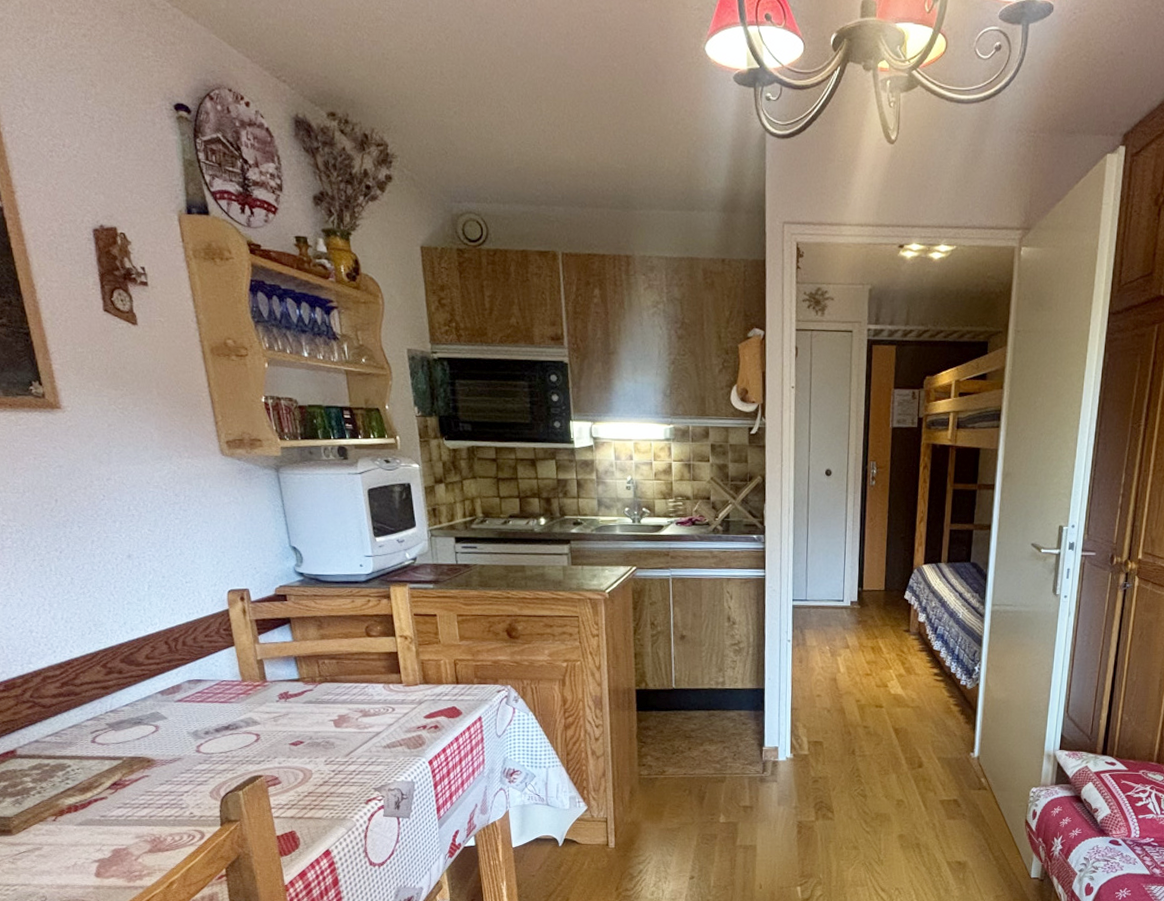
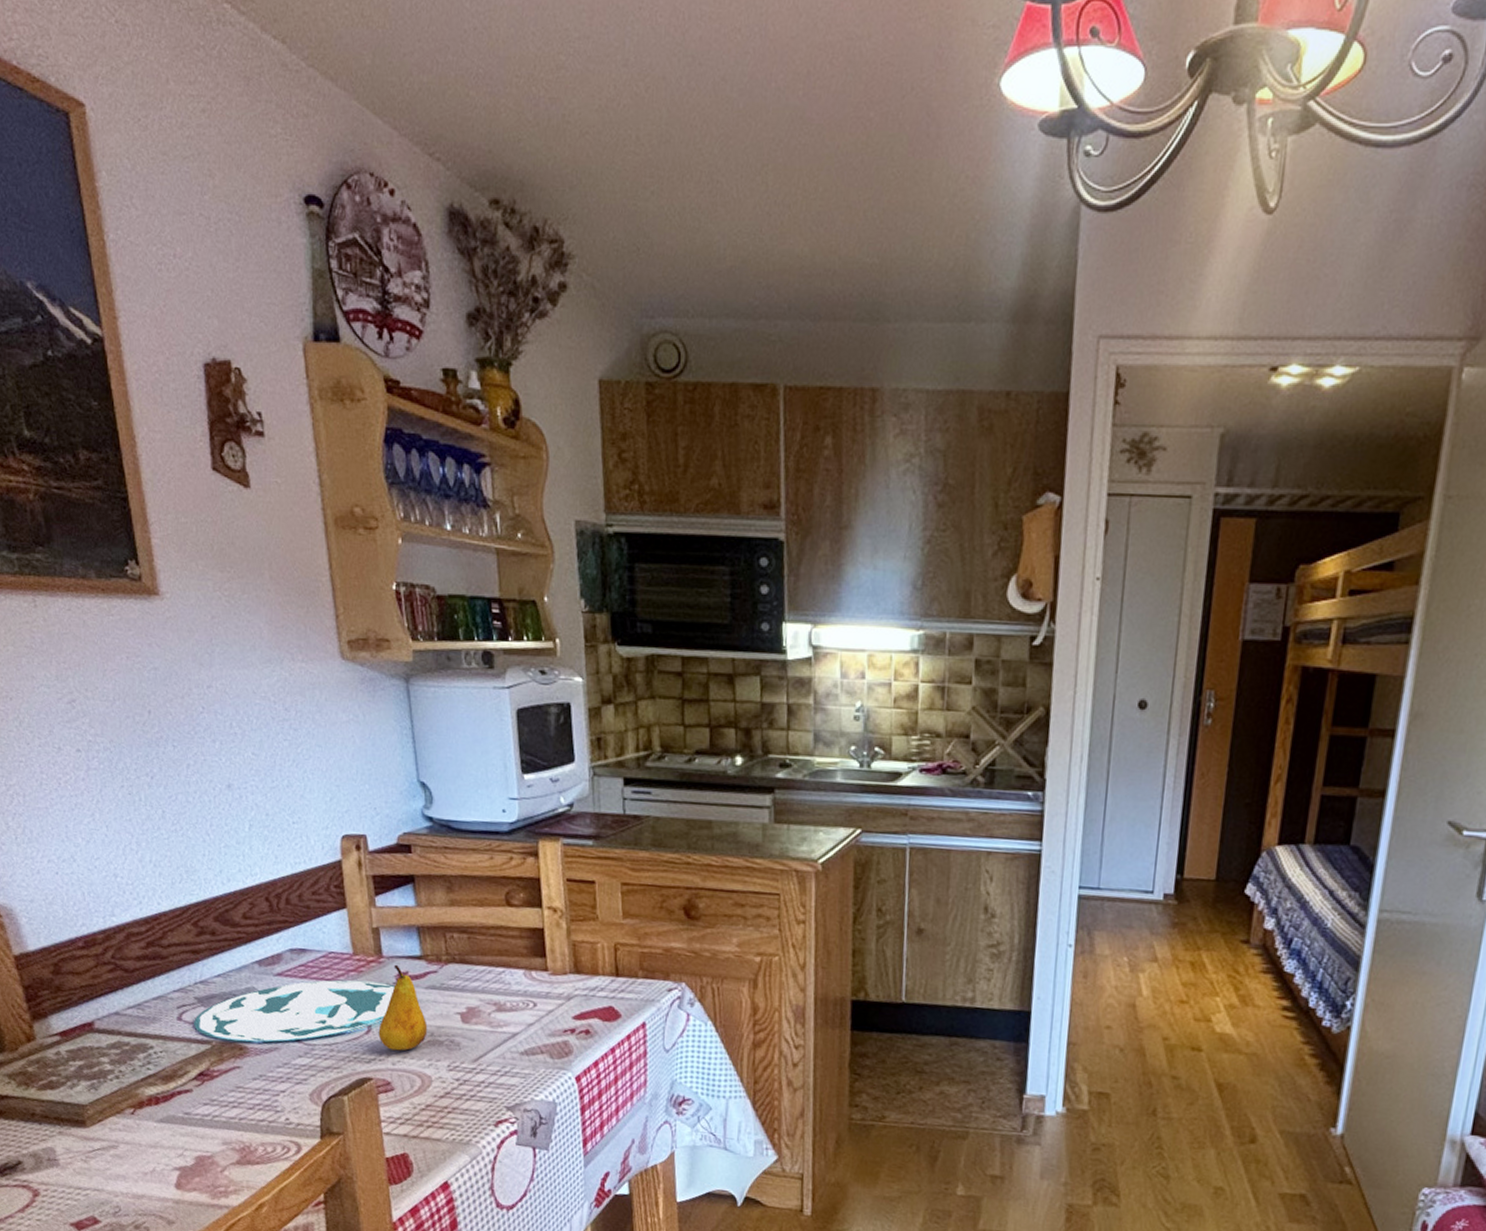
plate: none [106,700,278,756] -> present [194,979,395,1043]
fruit: none [266,686,307,753] -> present [378,964,428,1051]

